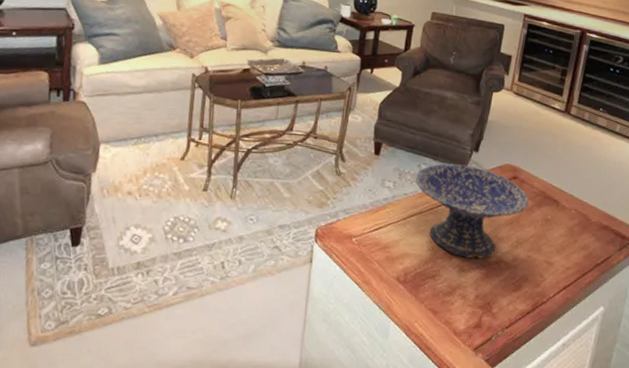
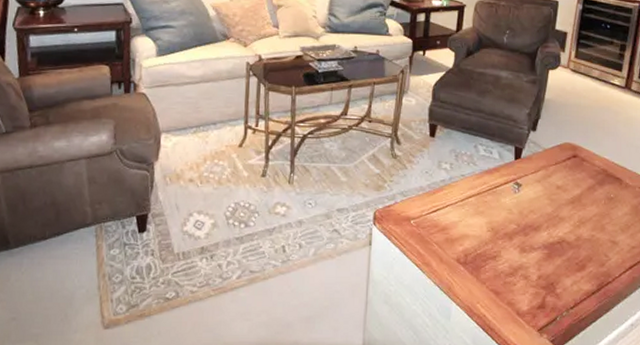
decorative bowl: present [416,163,529,258] -> none [473,144,591,238]

